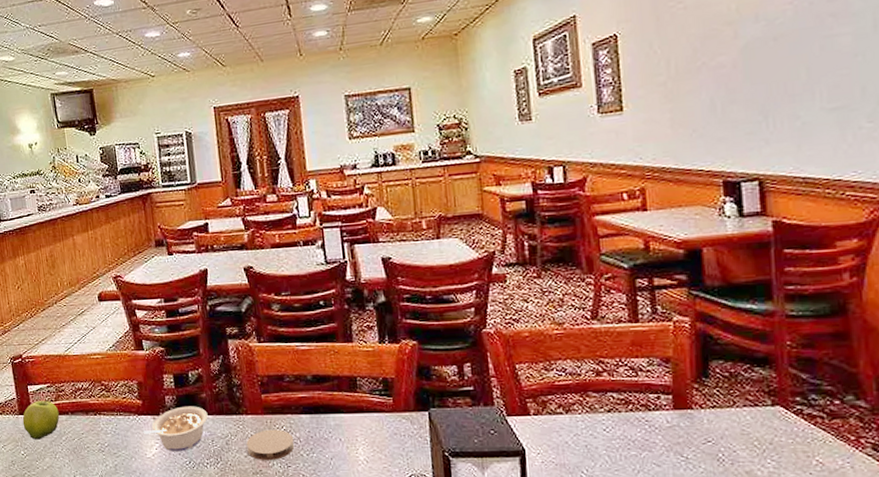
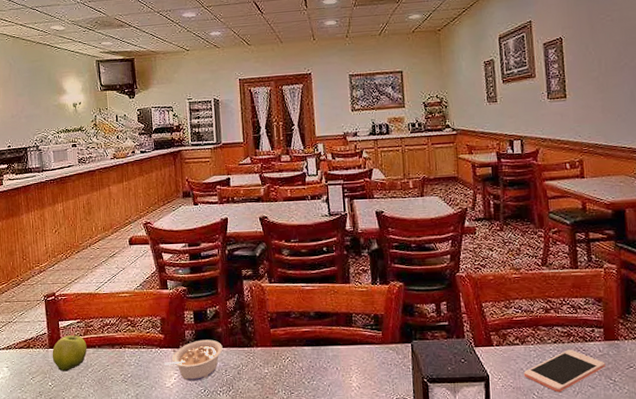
coaster: present [246,429,295,461] -> none [256,360,298,389]
cell phone: none [568,419,675,471] -> present [523,349,606,393]

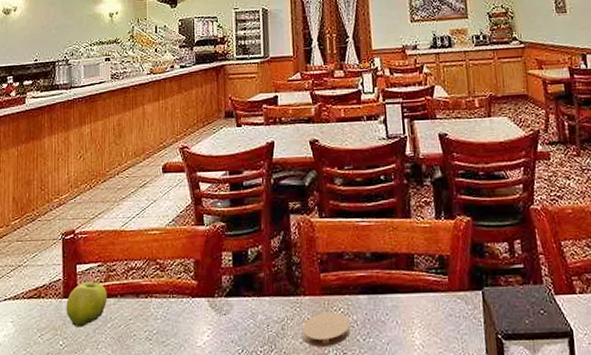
legume: present [163,339,223,382] -> none [195,286,265,339]
coaster: none [256,360,298,389] -> present [302,311,352,348]

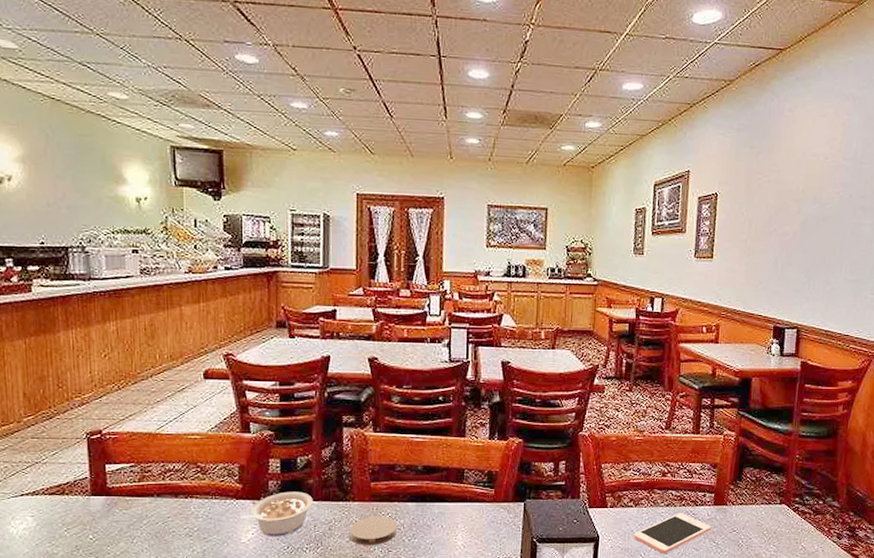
fruit: present [66,280,107,327] -> none [95,480,142,523]
legume: none [195,286,265,339] -> present [239,491,313,537]

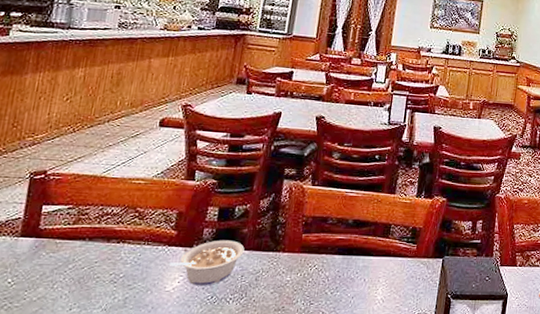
coaster: present [350,516,398,546] -> none [274,267,323,298]

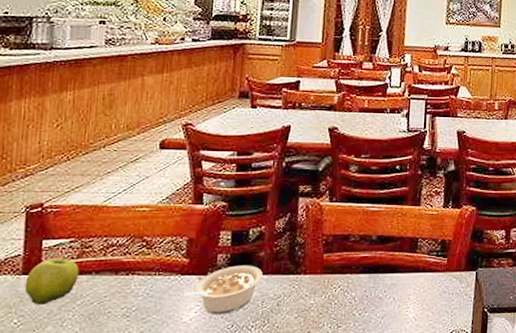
fruit: none [21,222,74,266] -> present [24,256,80,305]

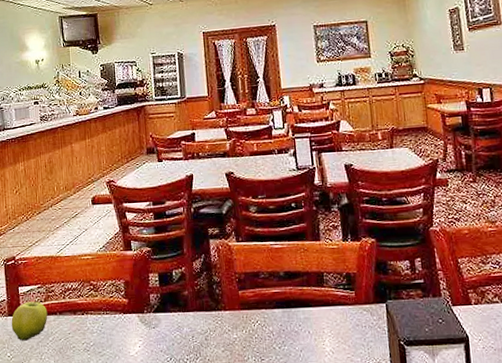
legume: present [183,265,263,315] -> none [127,303,189,349]

